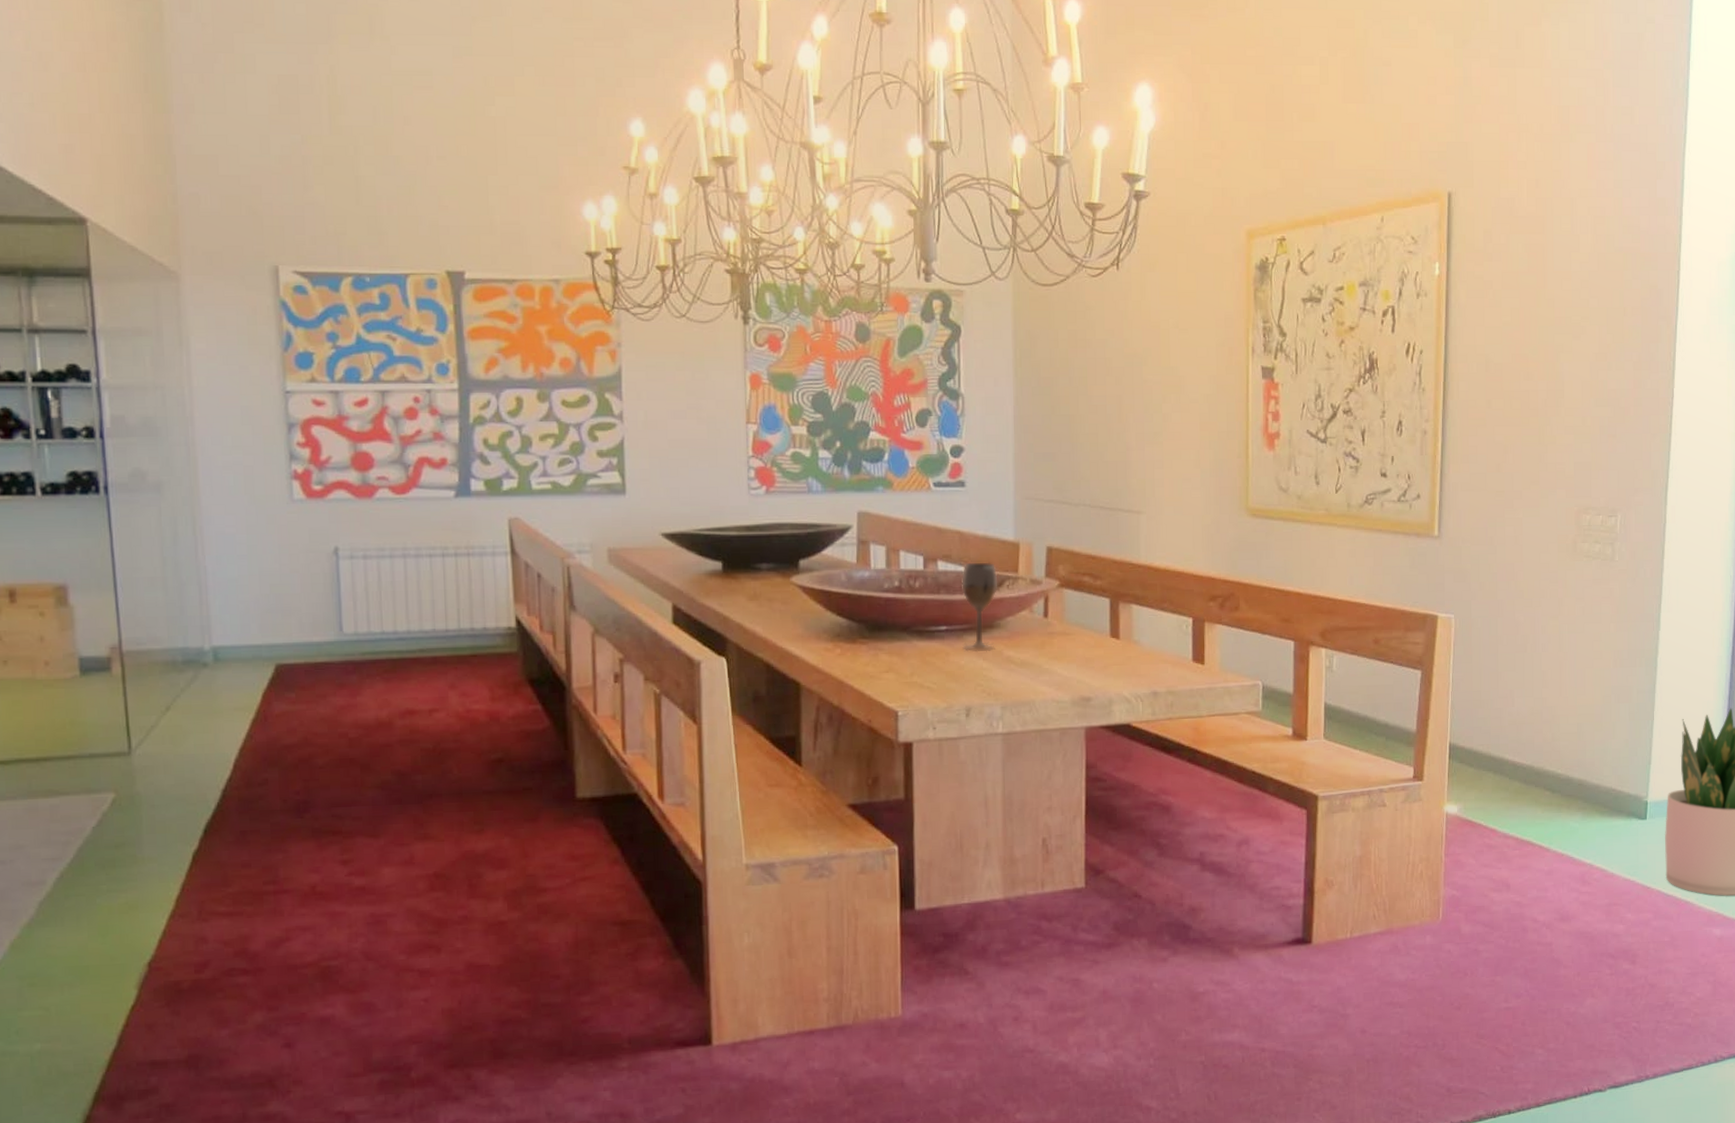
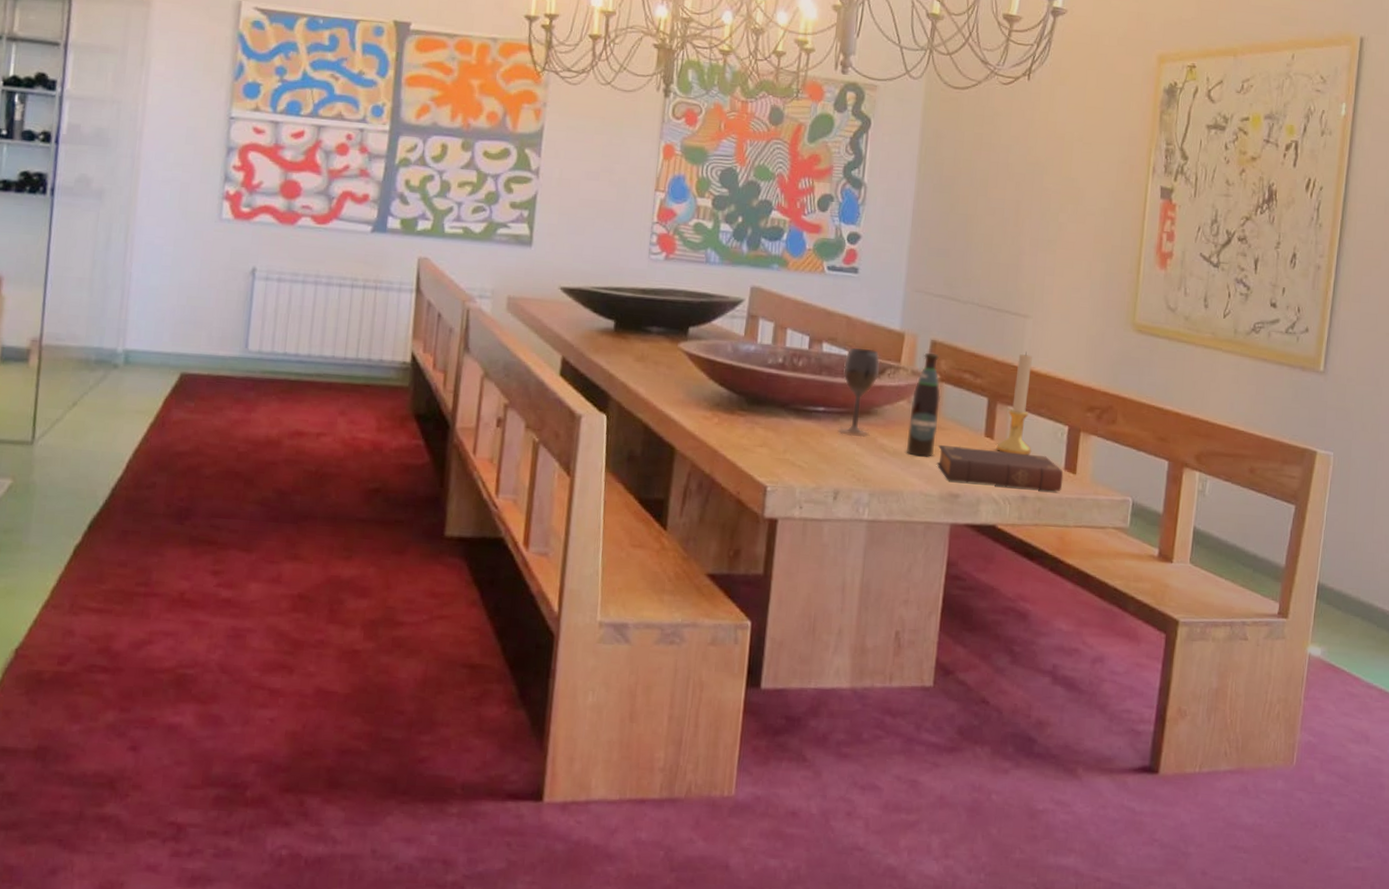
bottle: none [1032,559,1063,665] -> present [906,352,942,457]
book: none [1065,649,1192,685] -> present [936,445,1064,491]
candle holder: none [1123,548,1159,651] -> present [996,351,1032,455]

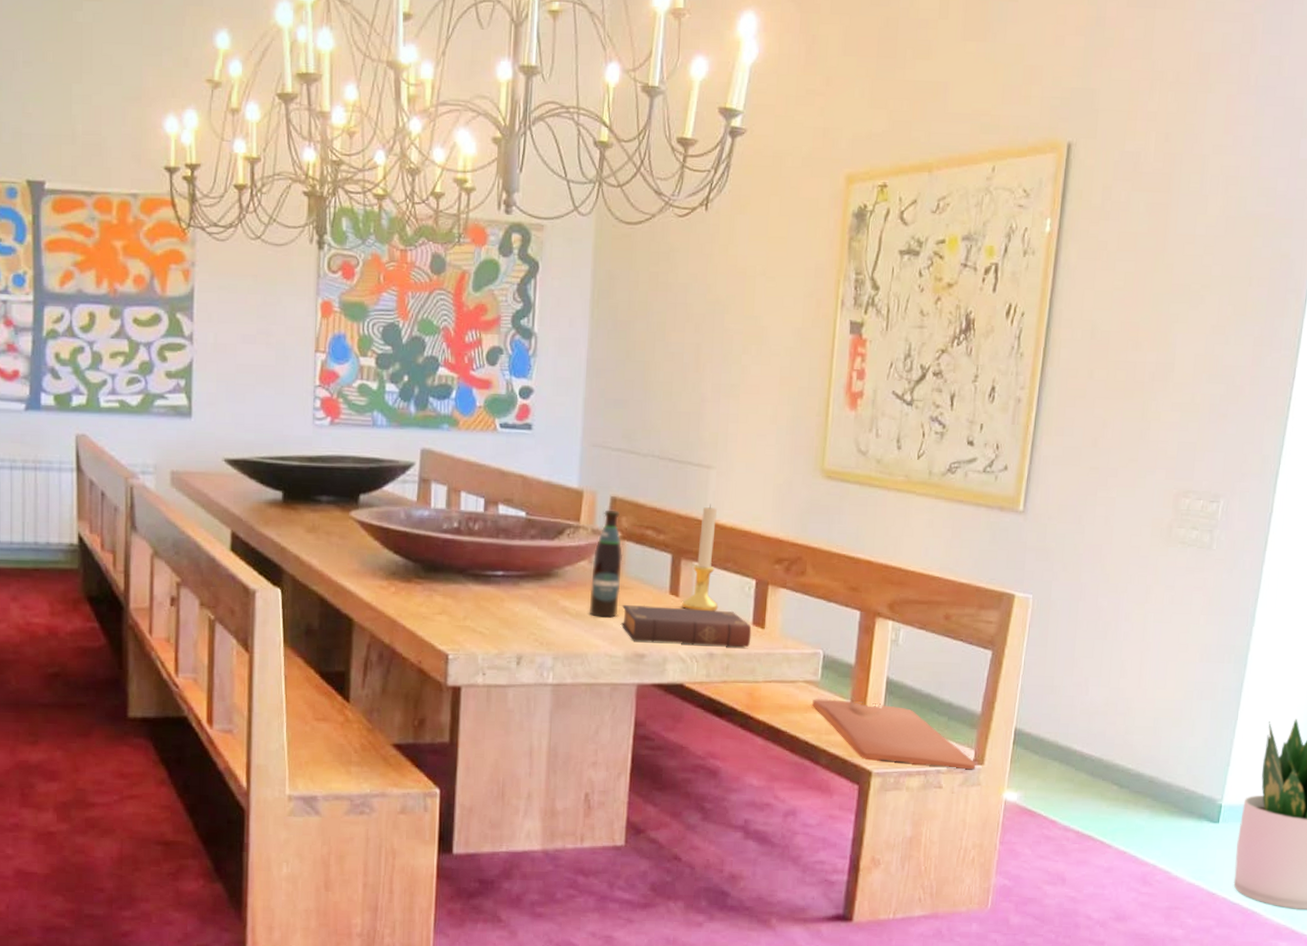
wine glass: present [837,347,881,438] -> none [518,508,559,601]
cushion: none [1120,545,1281,622] -> present [811,699,976,770]

